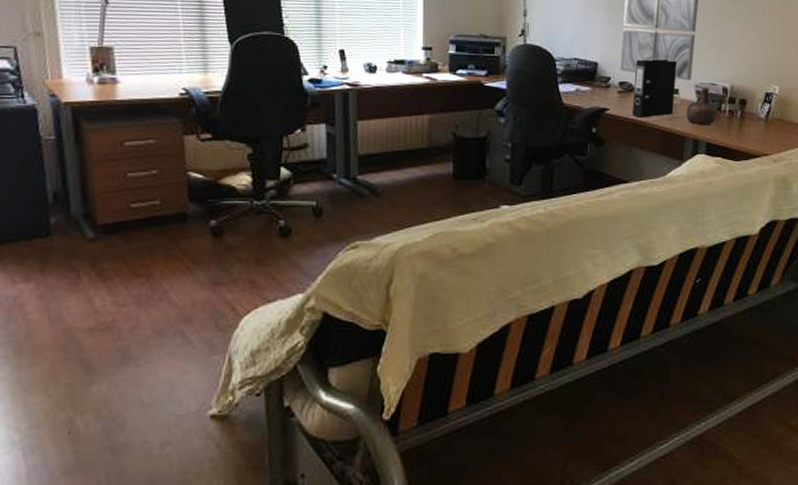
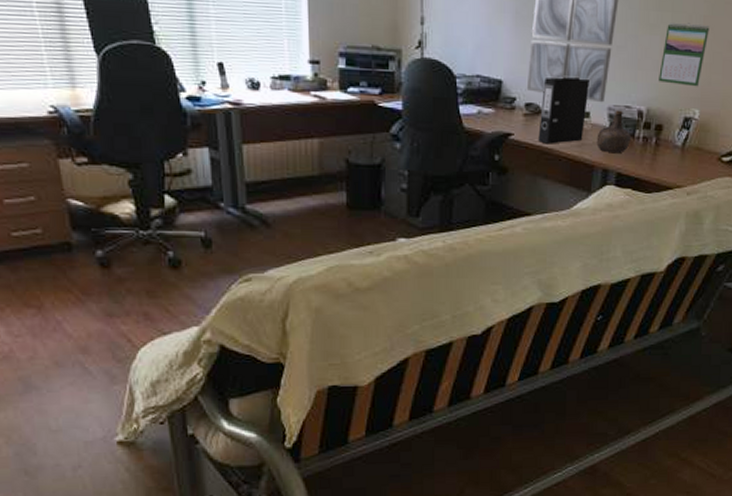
calendar: none [739,13,782,66] -> present [659,23,710,87]

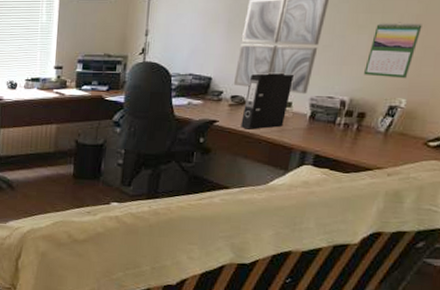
bottle: present [596,110,631,152] -> none [296,100,331,137]

